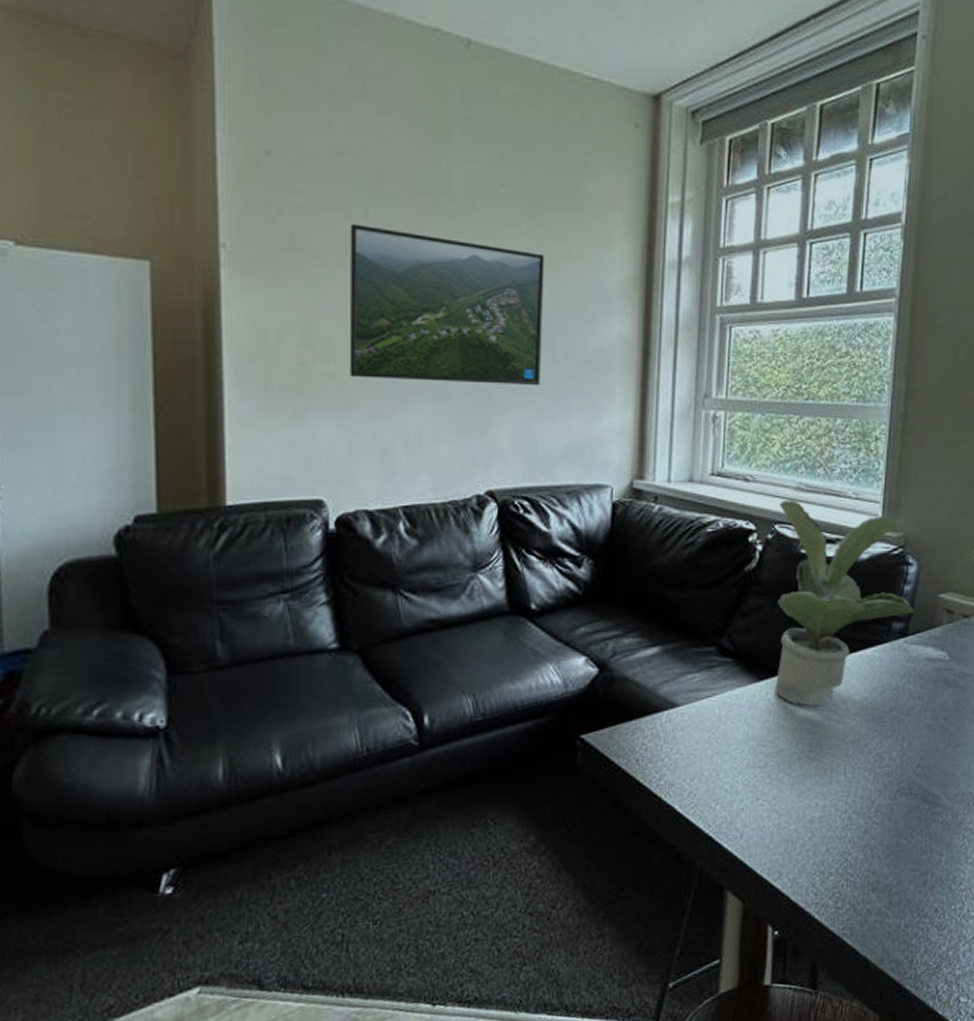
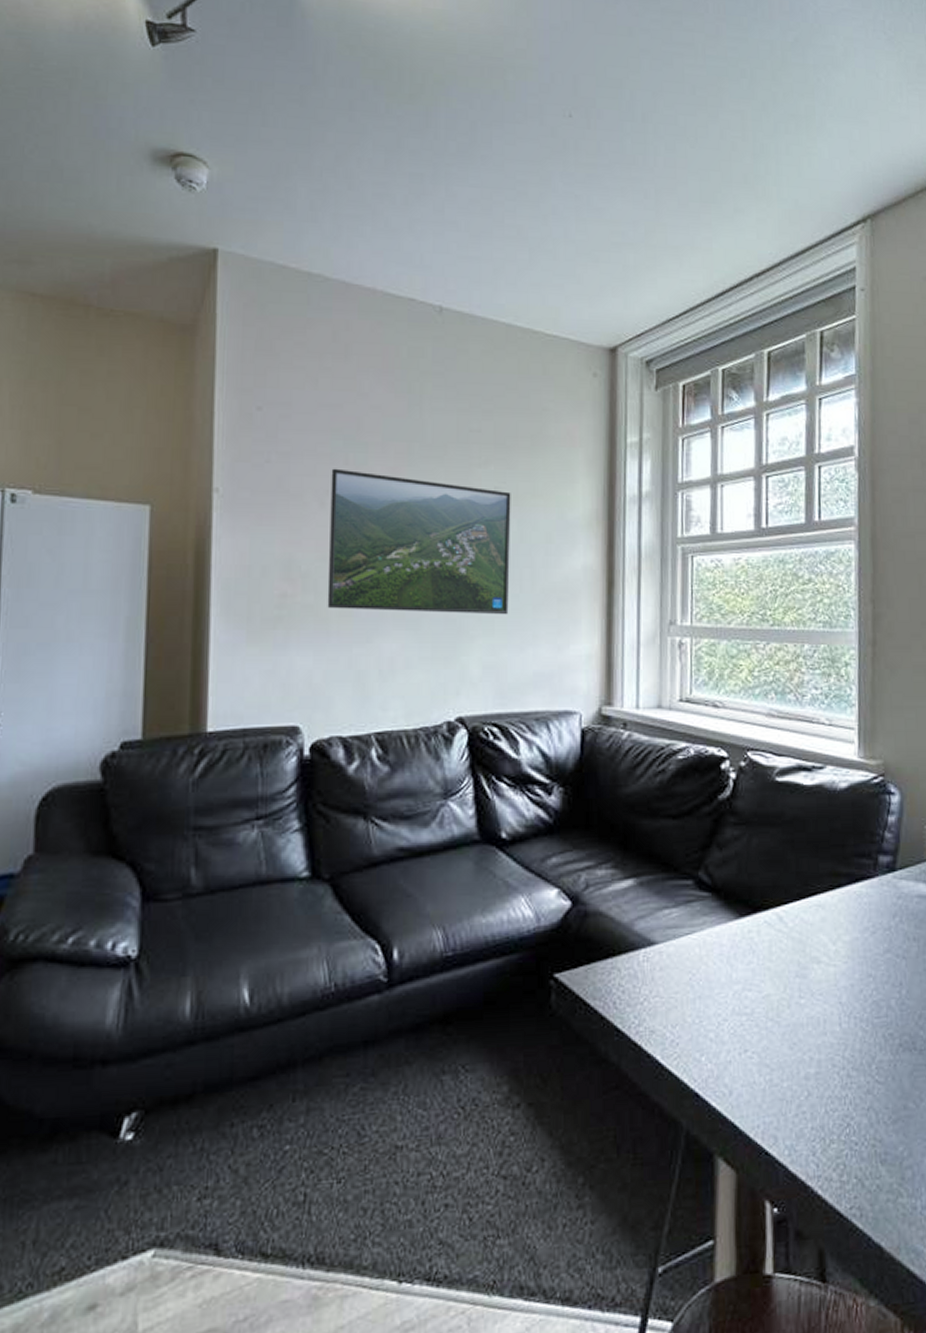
potted plant: present [774,500,915,707] -> none [751,727,902,947]

